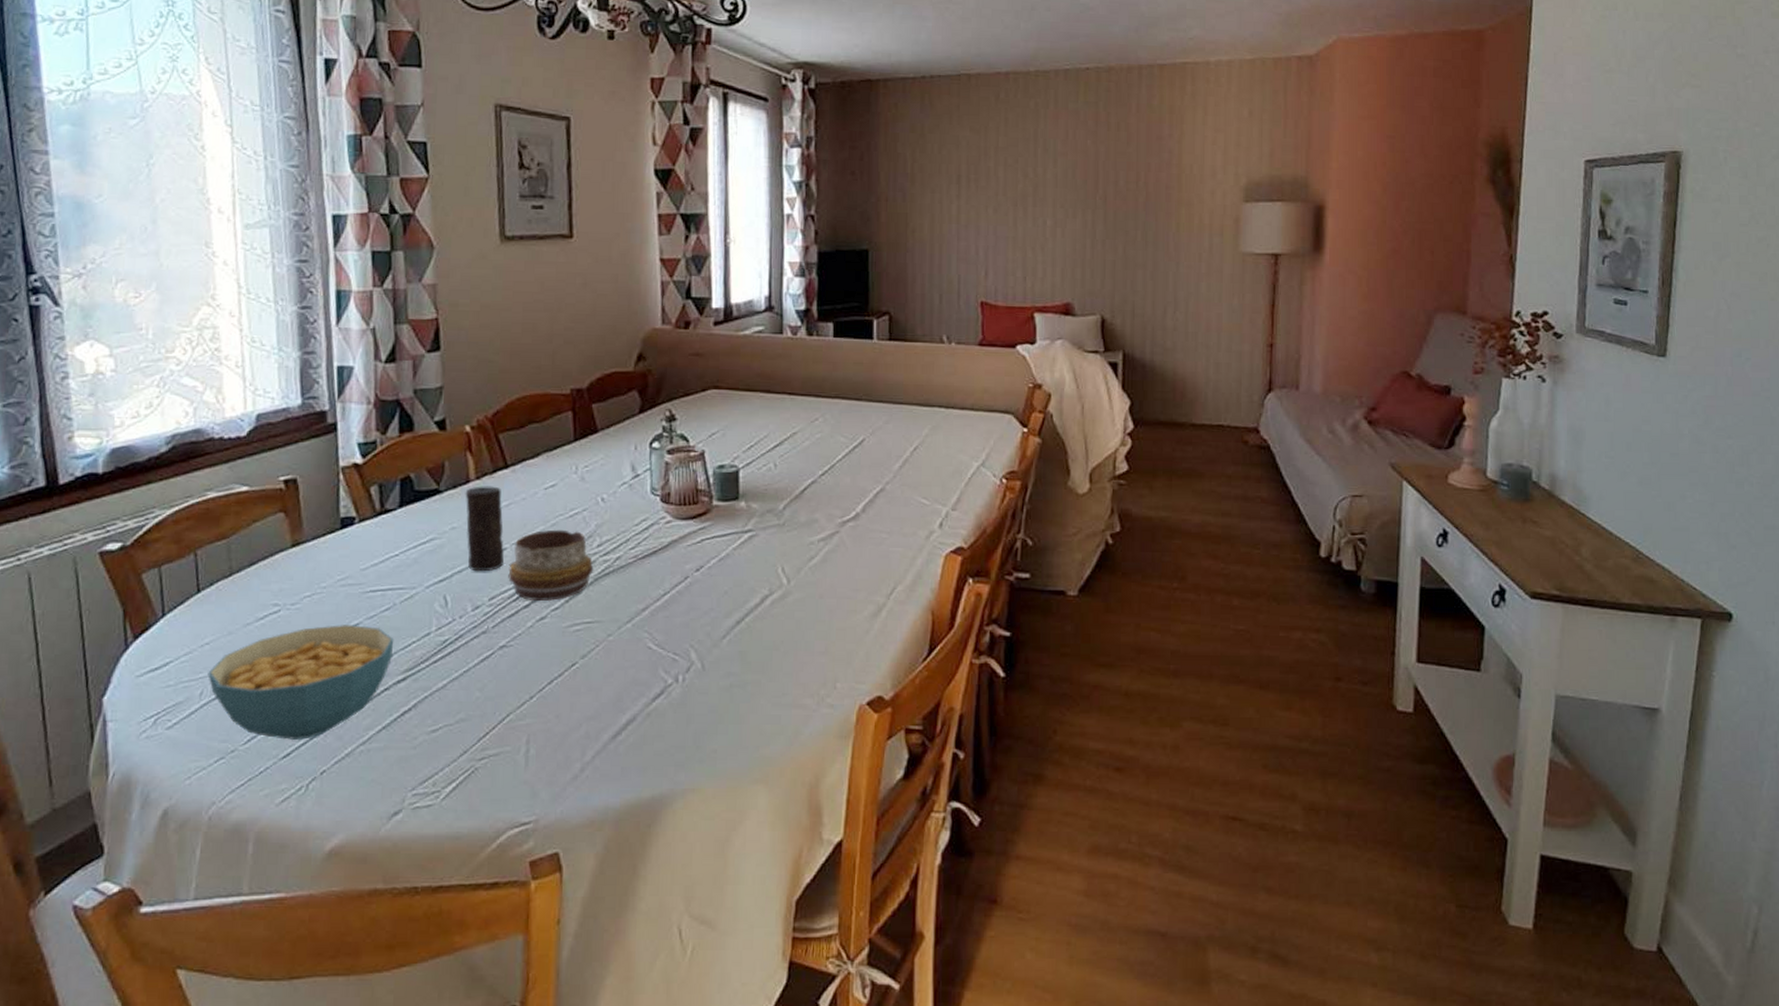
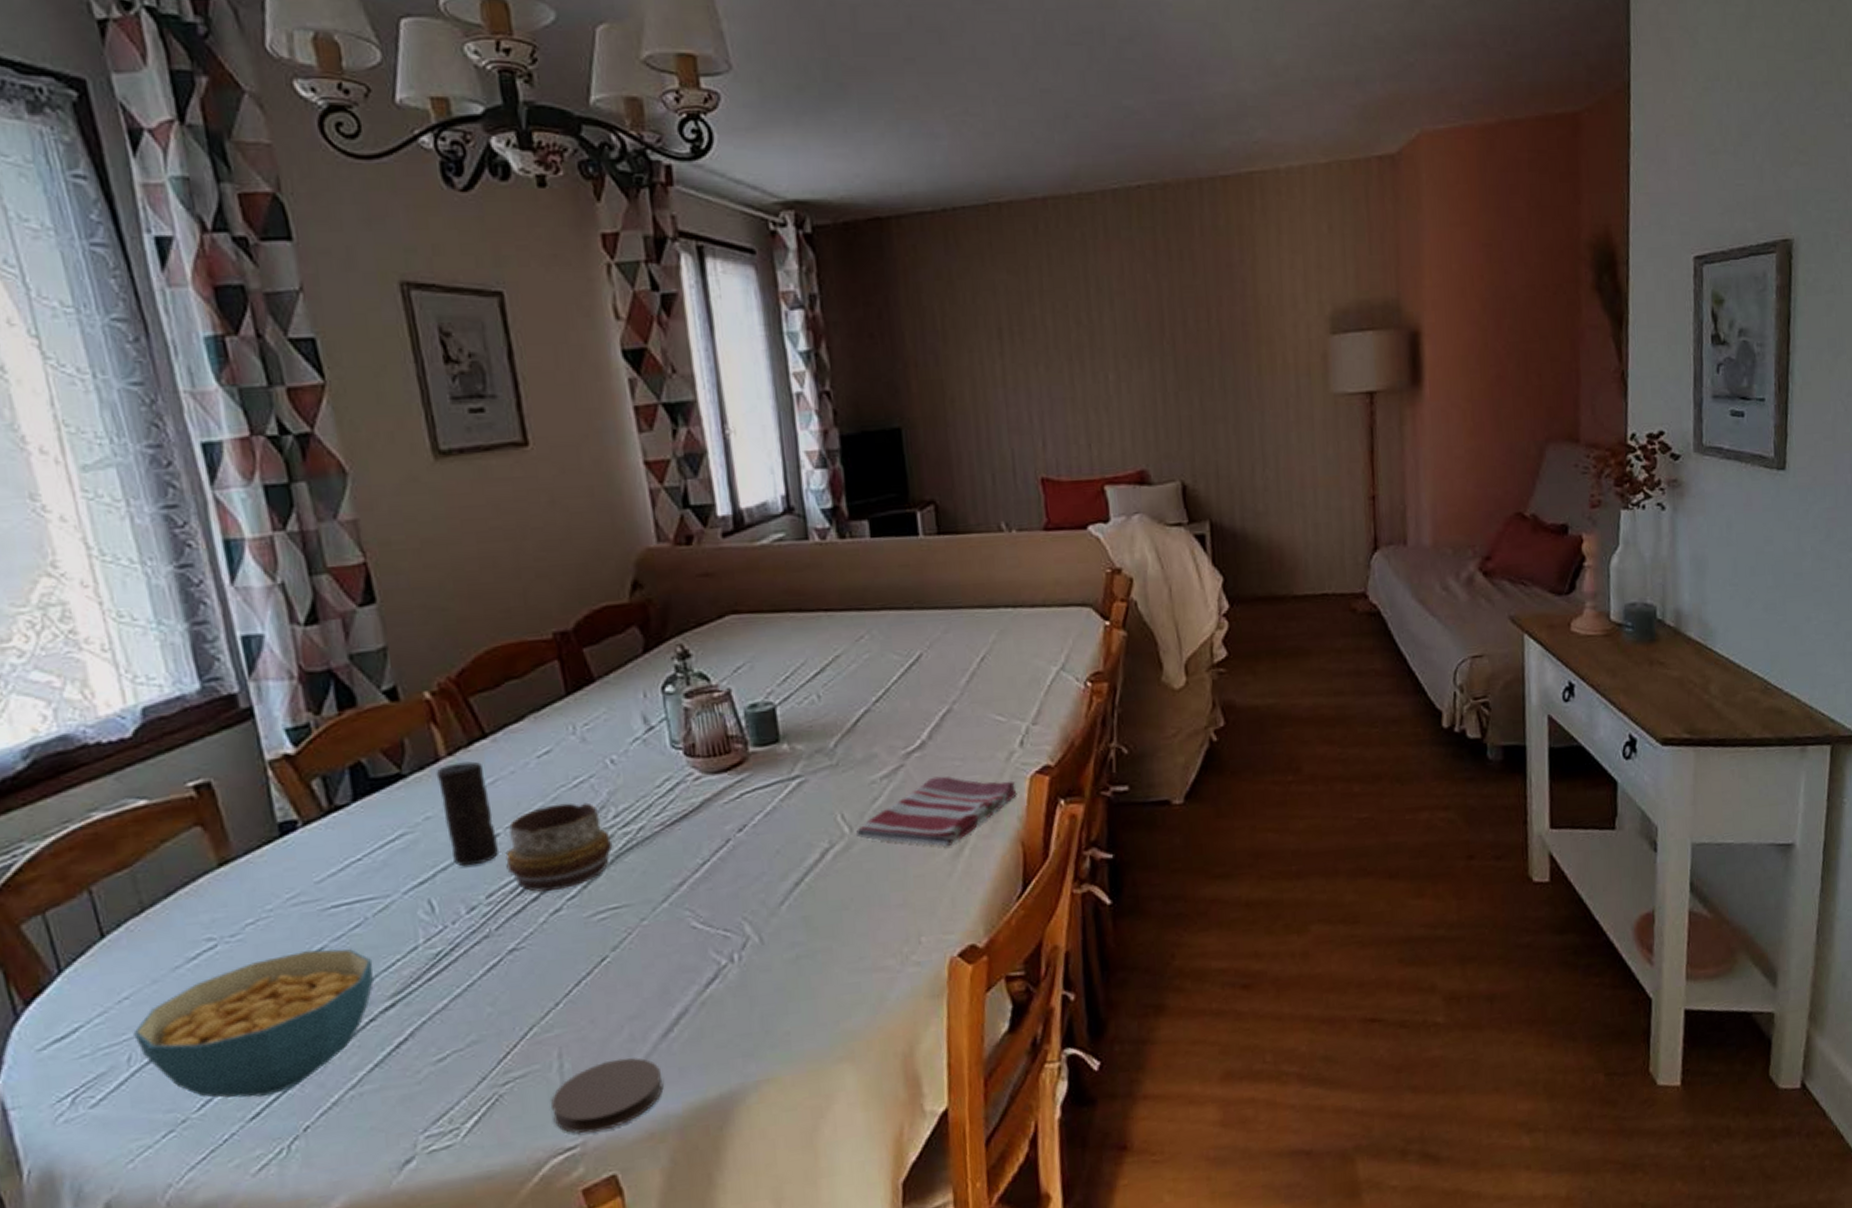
coaster: none [515,752,607,812] -> present [551,1058,664,1135]
dish towel: none [793,545,932,607] -> present [856,776,1017,847]

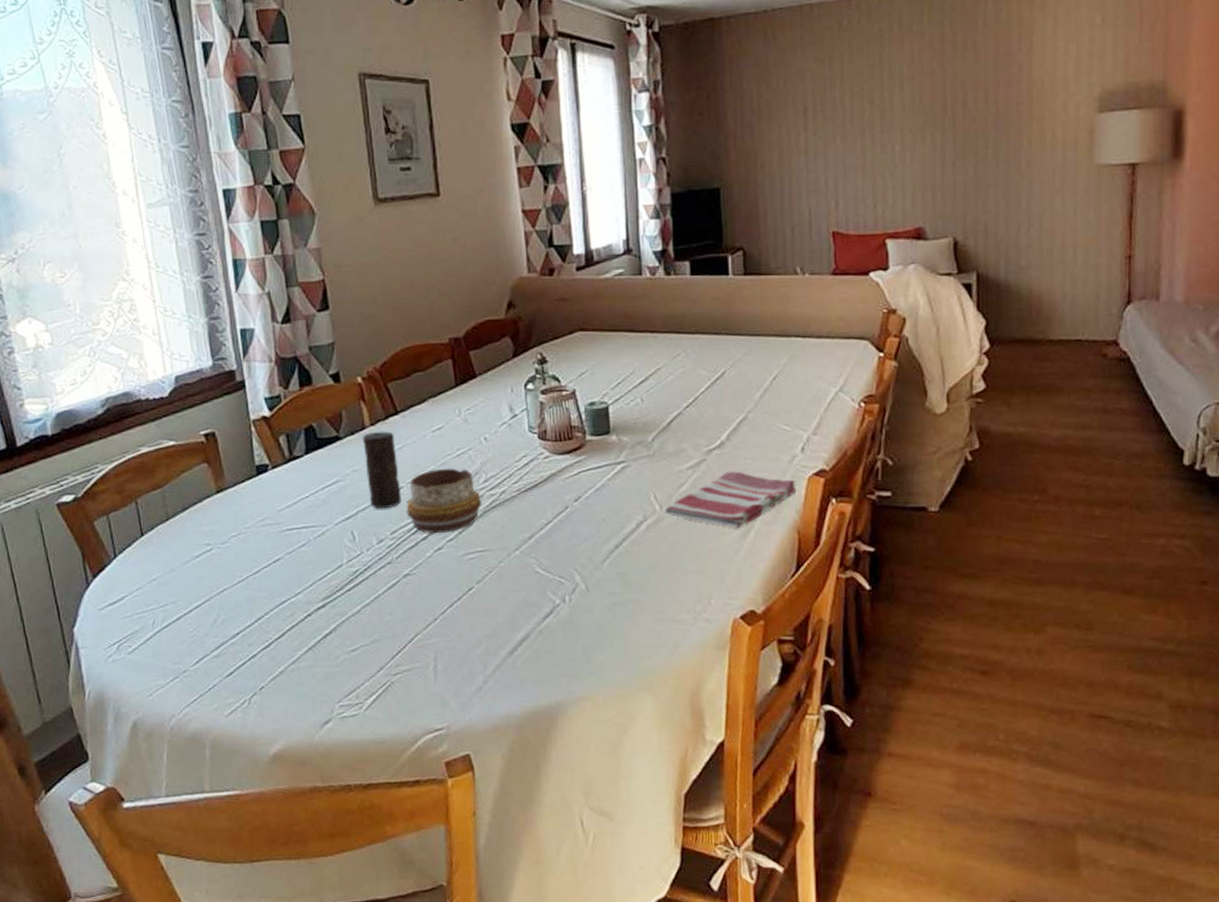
cereal bowl: present [133,949,375,1098] -> none [157,560,313,662]
coaster: present [551,1058,664,1135] -> none [427,666,508,720]

